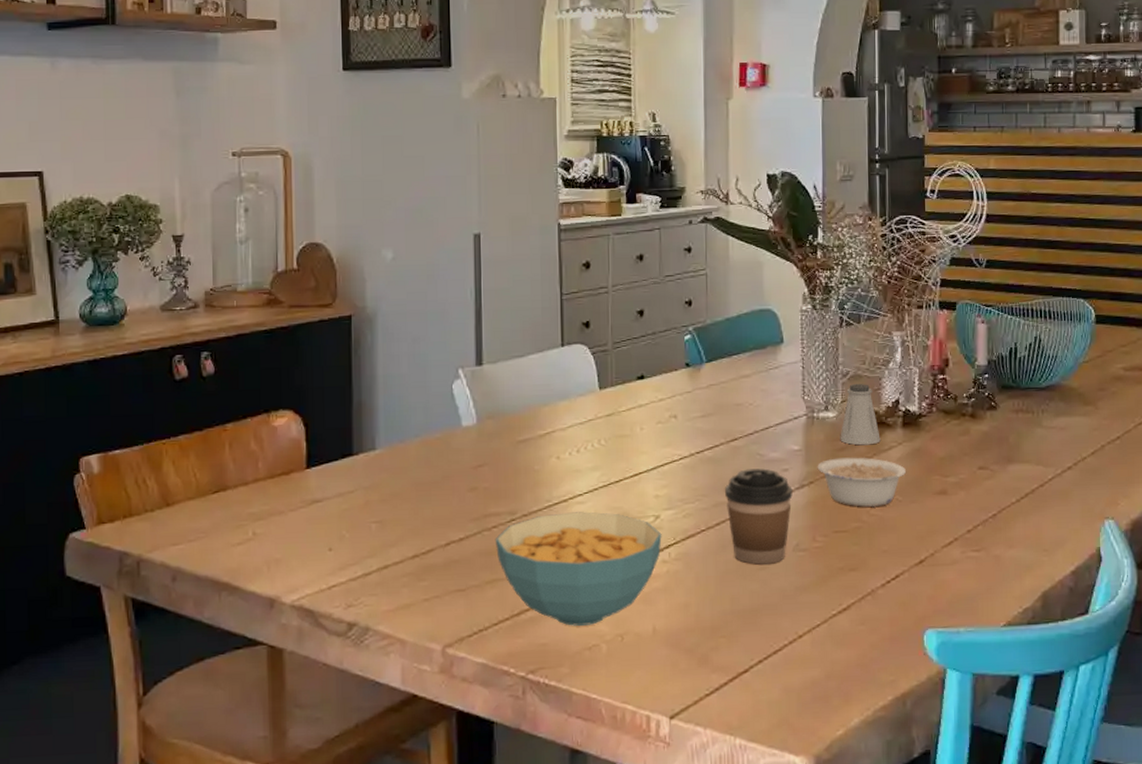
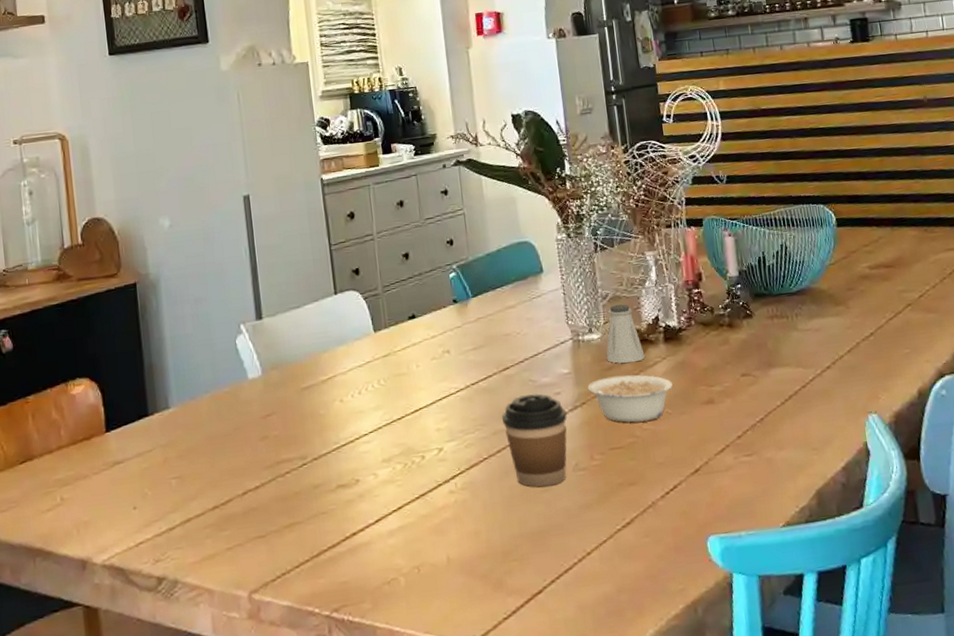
cereal bowl: present [495,512,662,626] -> none [289,449,447,562]

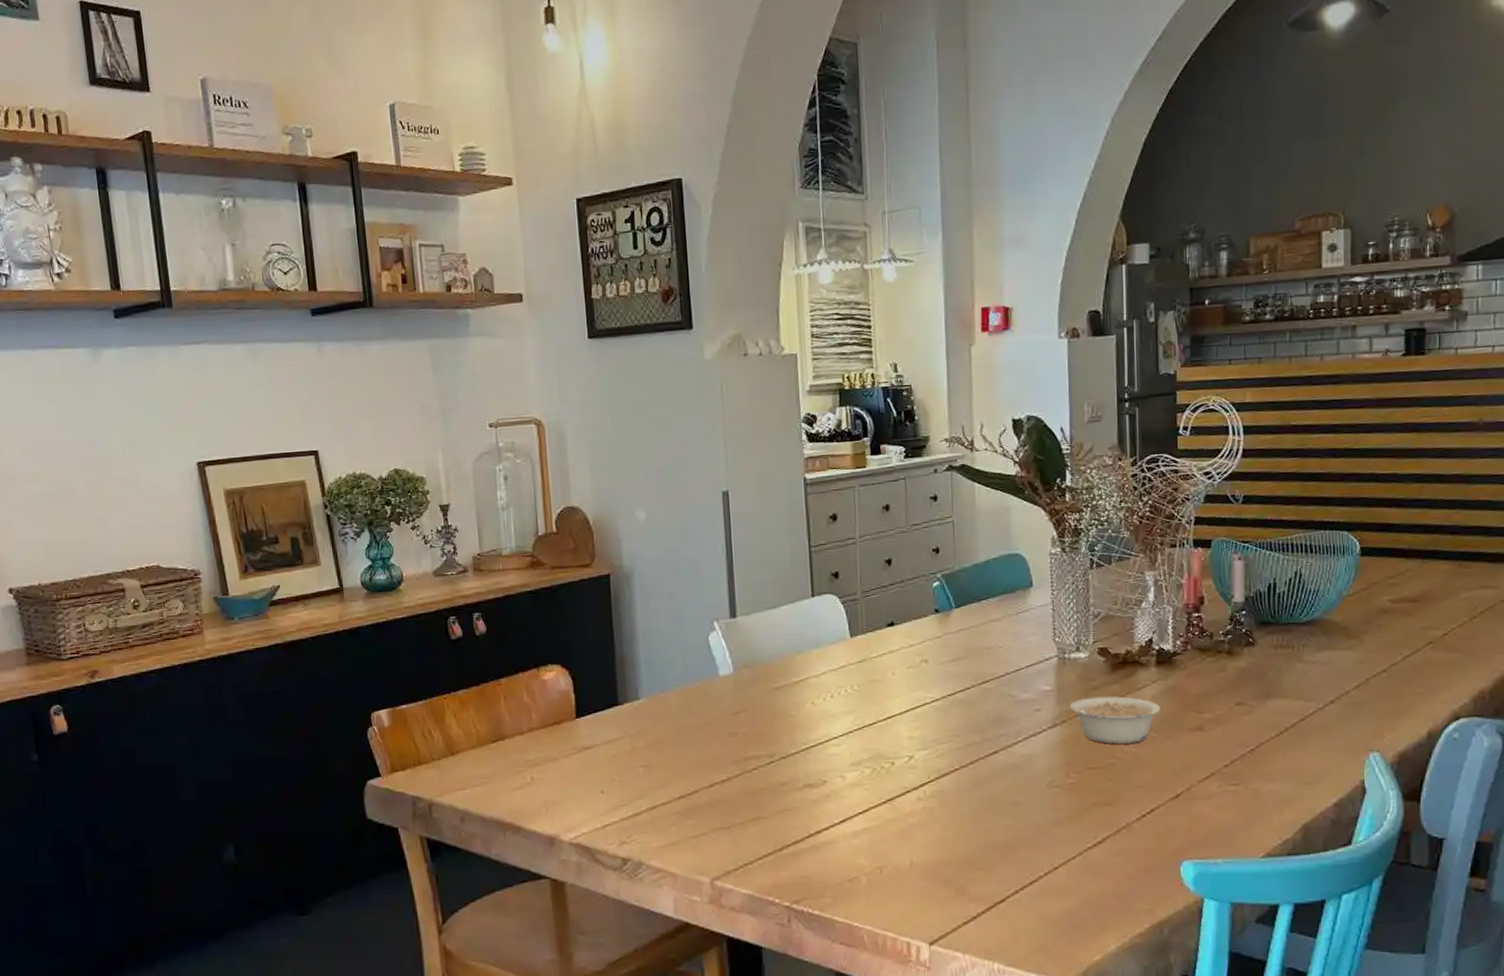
coffee cup: present [501,393,568,487] -> none [976,709,1046,801]
saltshaker: present [606,304,645,364] -> none [1092,624,1134,685]

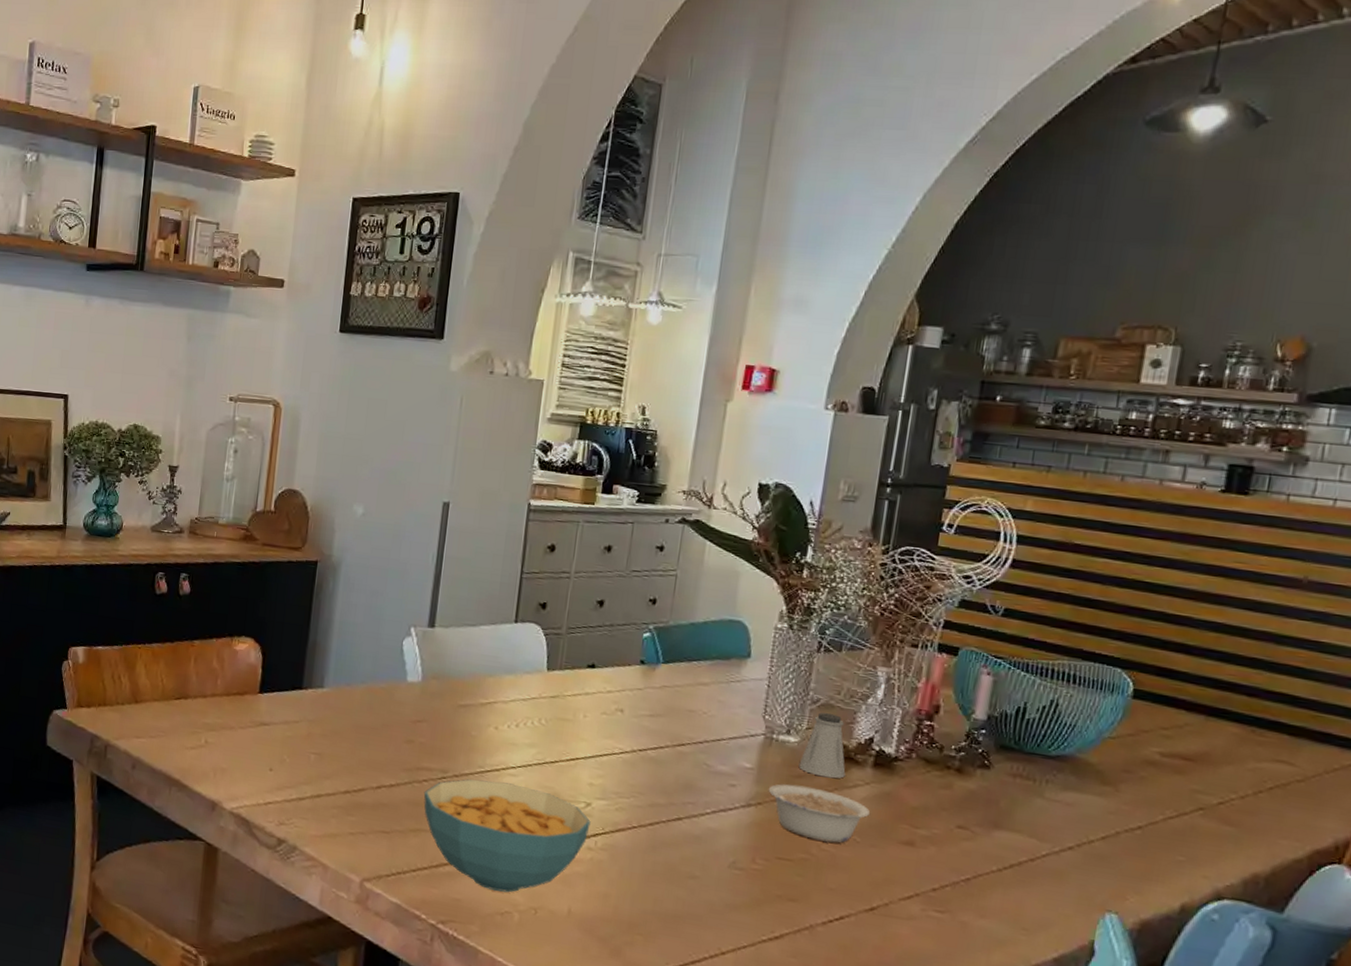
cereal bowl: none [755,753,917,860] -> present [423,779,591,893]
saltshaker: none [1092,624,1134,685] -> present [798,712,846,779]

